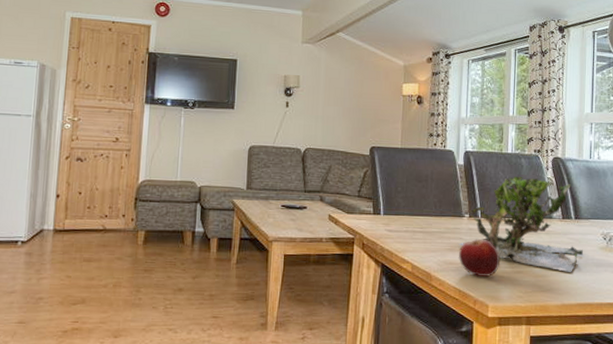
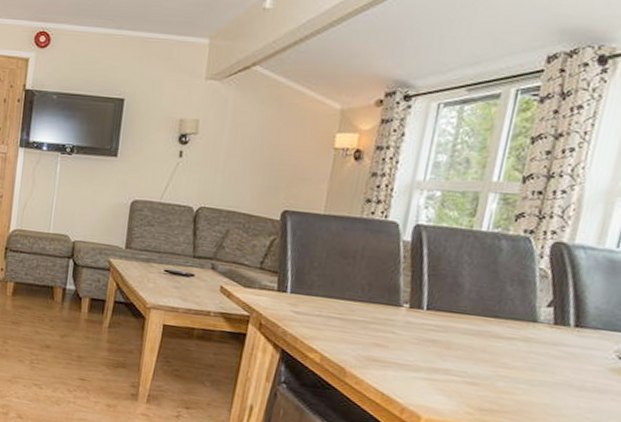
plant: present [458,177,583,272] -> none [389,263,580,395]
fruit: present [458,238,501,278] -> none [386,335,447,384]

